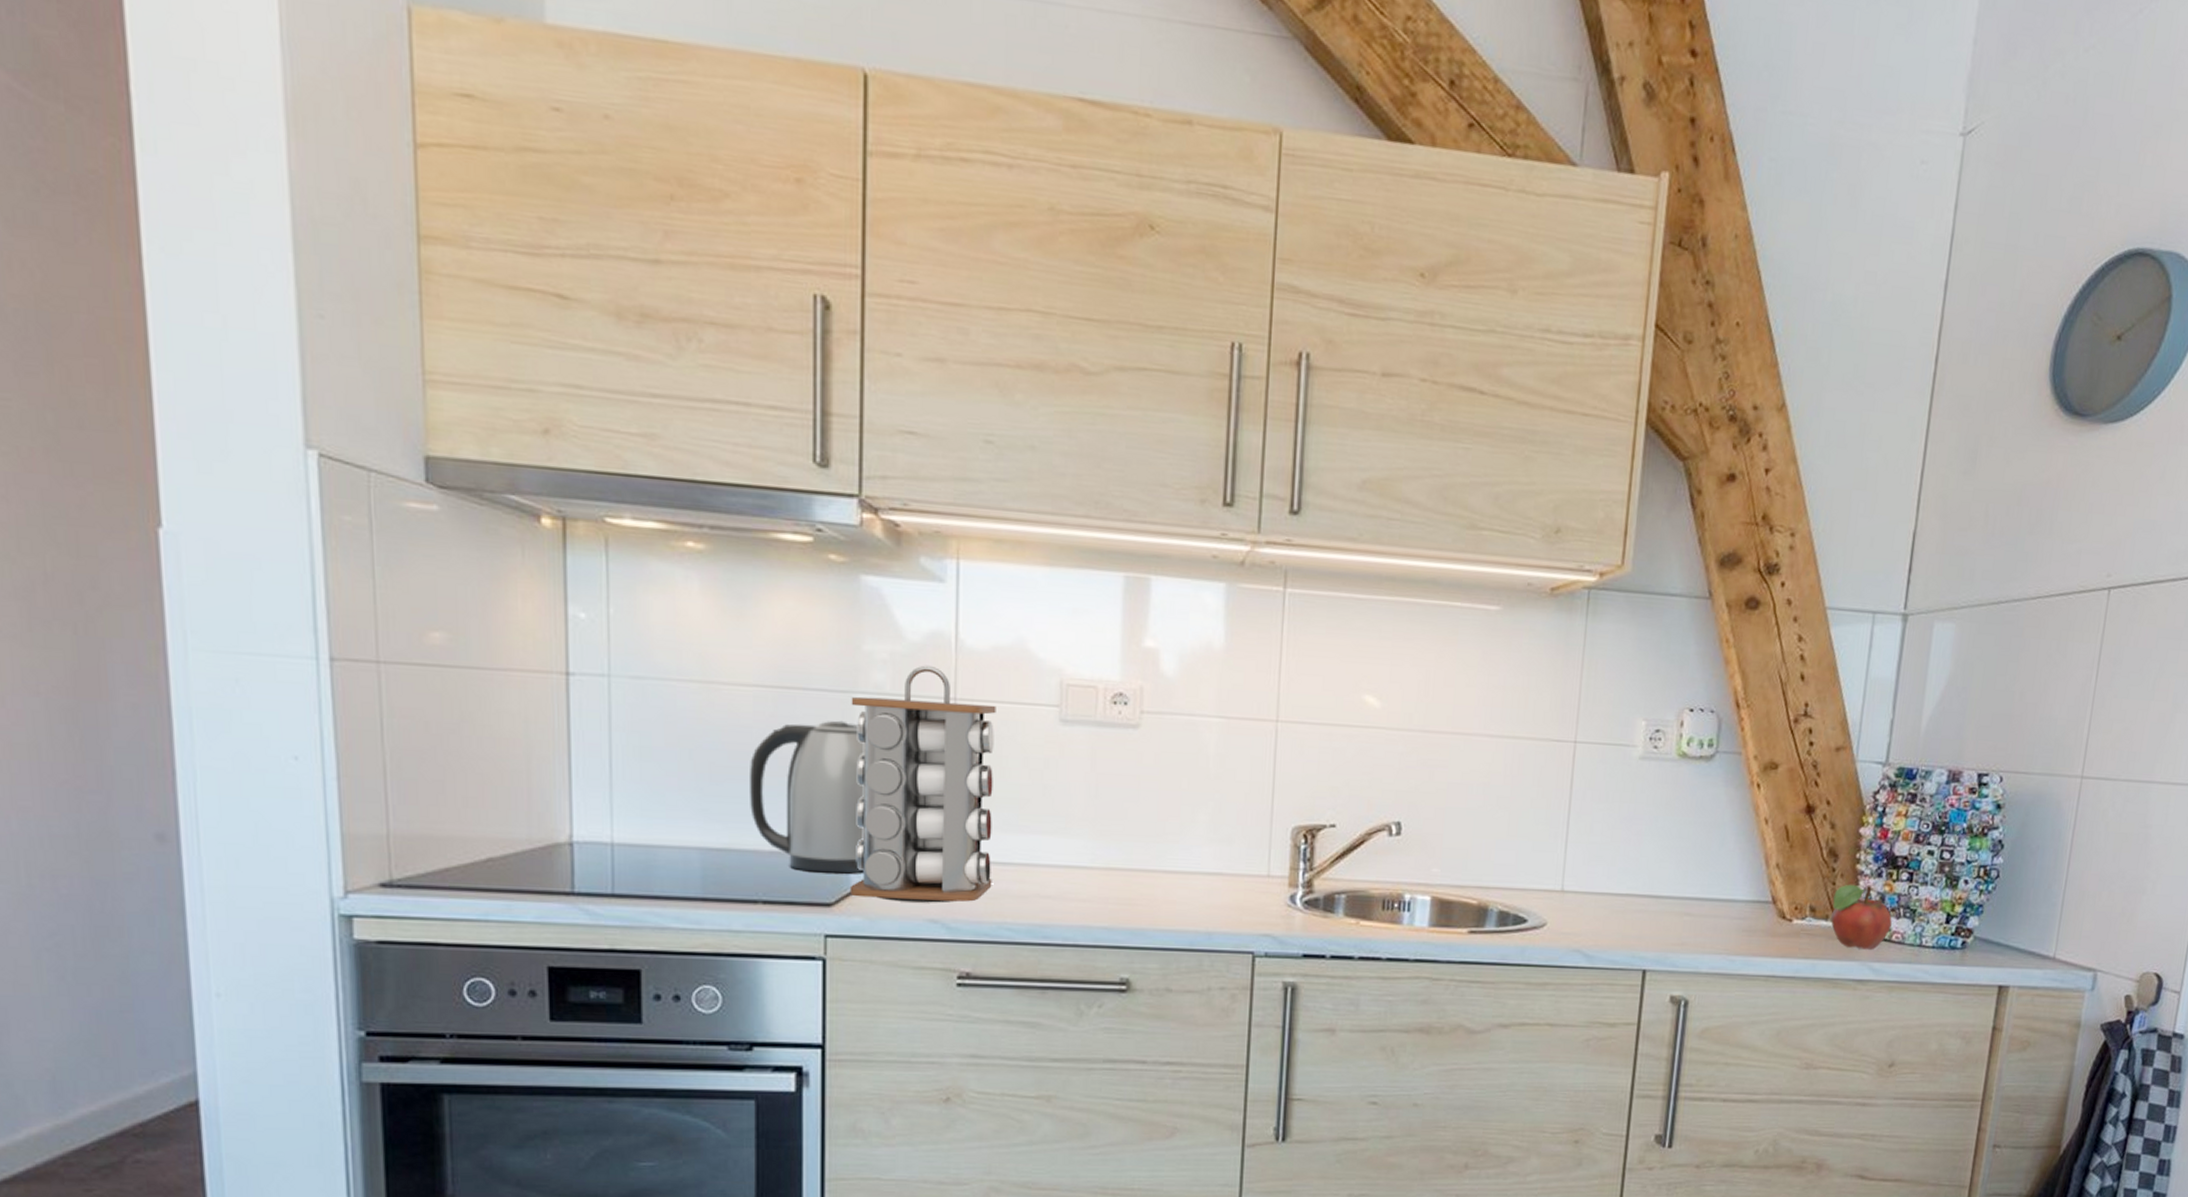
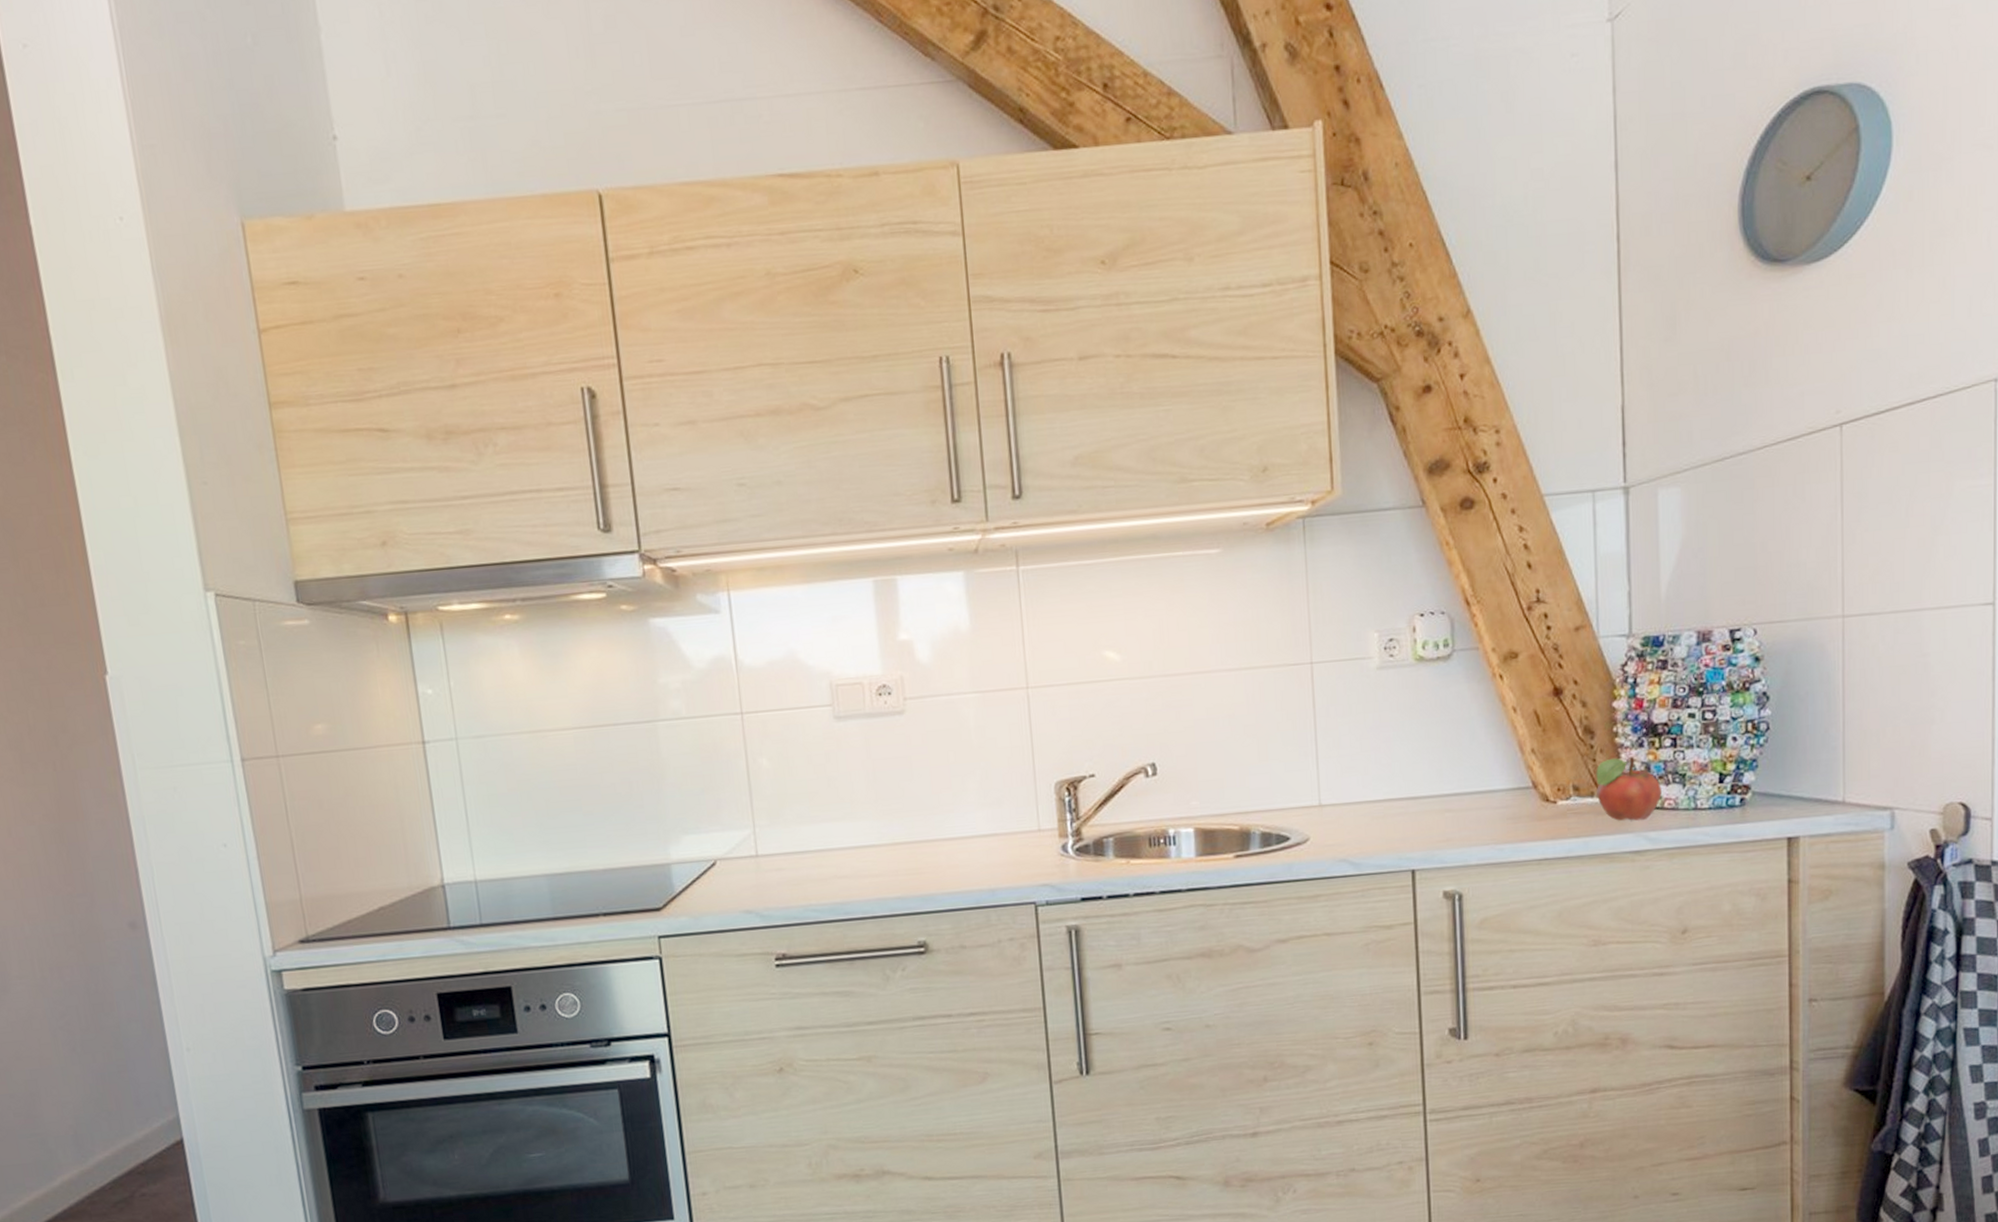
kettle: present [750,720,866,874] -> none [578,747,685,883]
spice rack: present [849,665,996,903] -> none [654,687,795,900]

